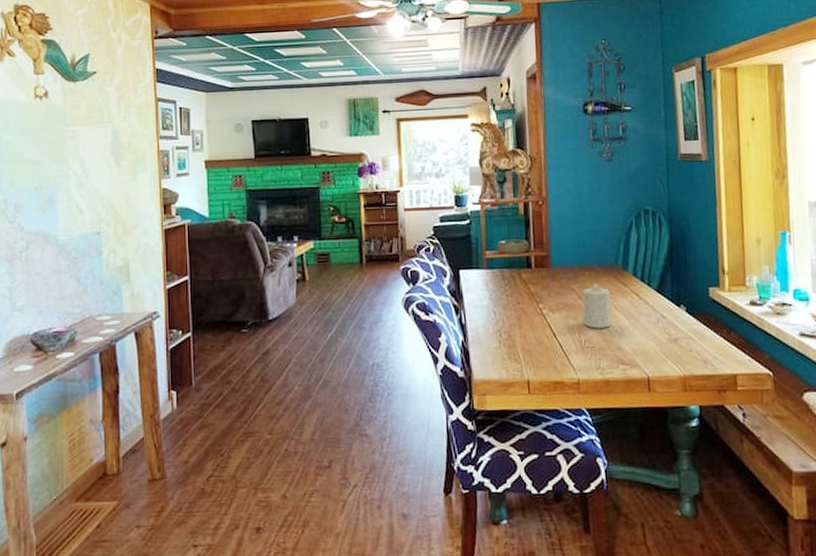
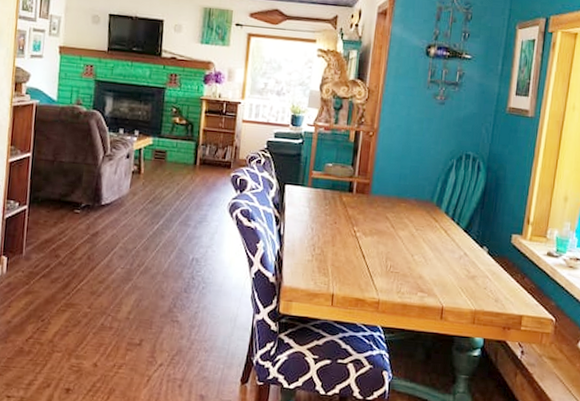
candle: present [582,283,612,329] -> none [392,215,421,257]

